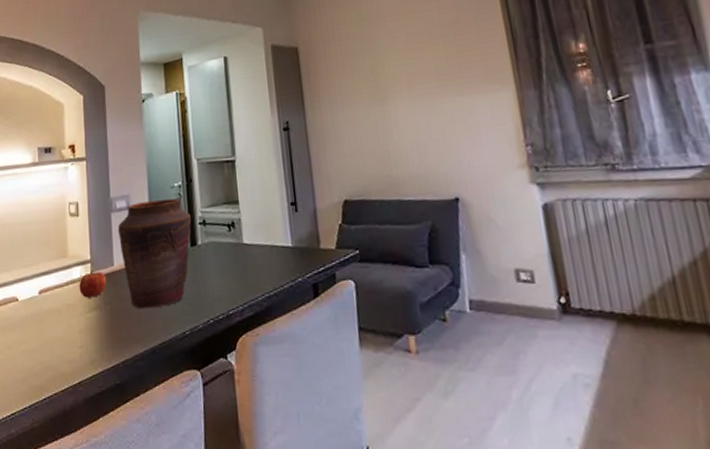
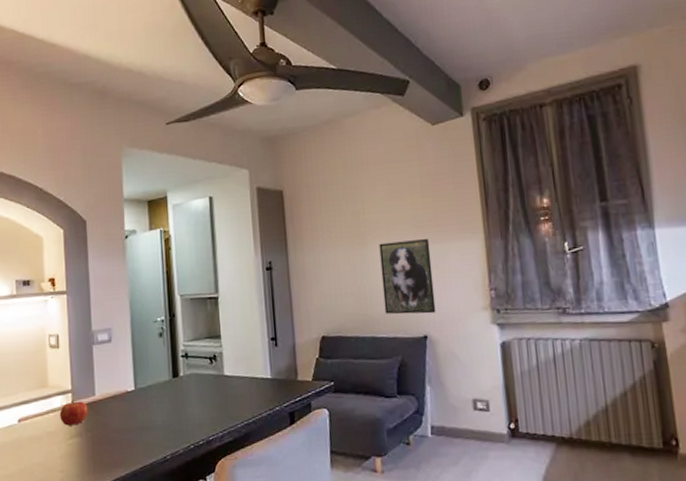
vase: present [117,198,192,309] -> none [99,332,174,436]
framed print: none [400,92,467,175] -> present [379,239,436,314]

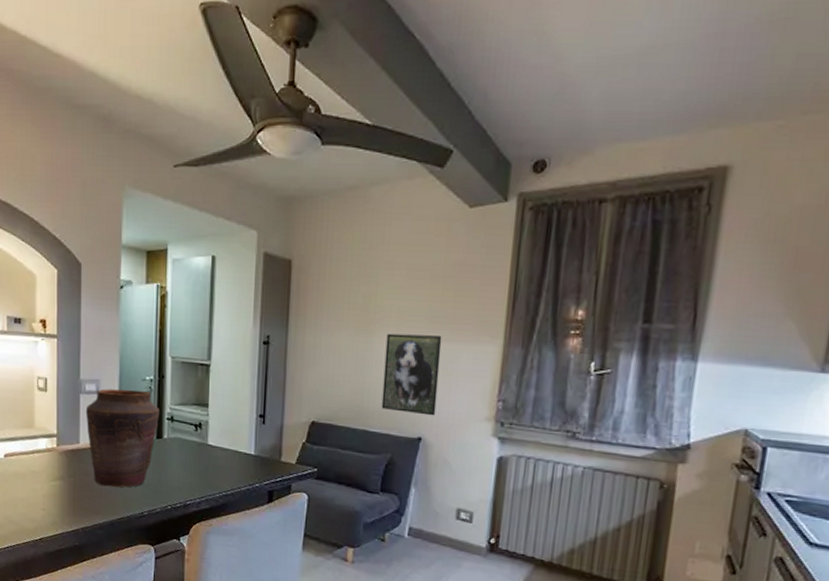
fruit: present [60,400,88,426] -> none [44,444,72,469]
vase: none [99,332,174,436] -> present [85,389,159,488]

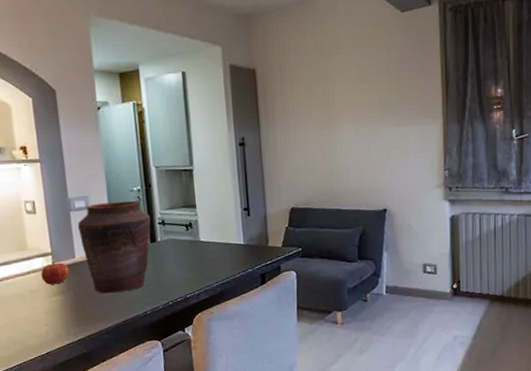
fruit: none [44,444,72,469] -> present [41,262,69,285]
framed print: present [381,333,442,416] -> none [346,122,396,190]

